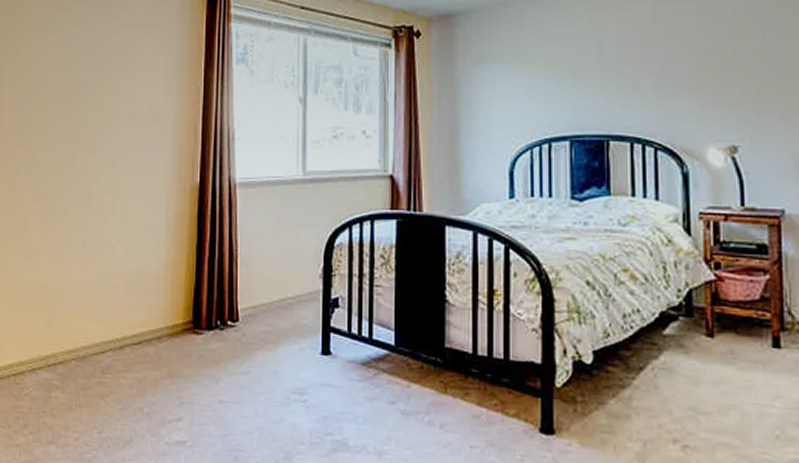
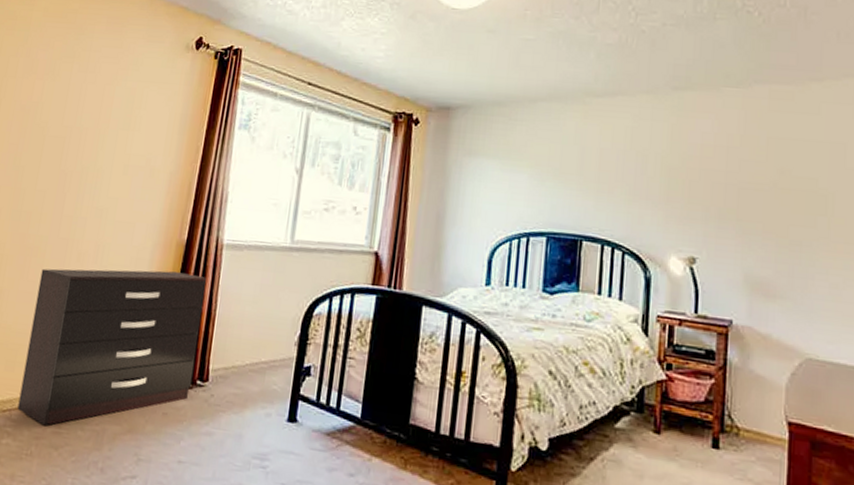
dresser: none [61,216,225,377] -> present [17,268,207,426]

